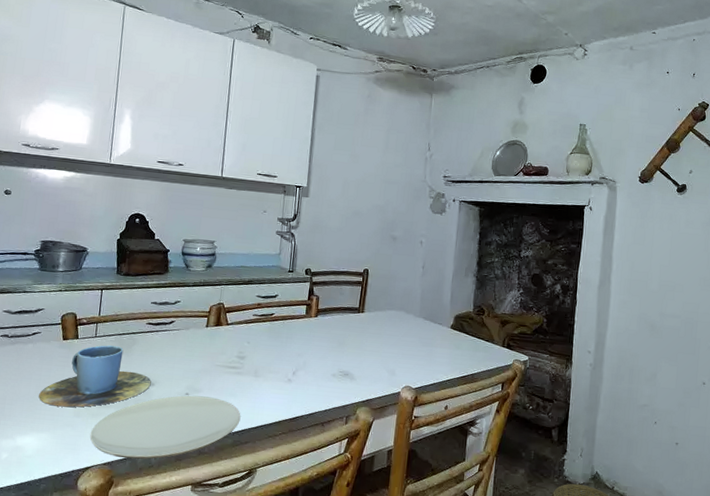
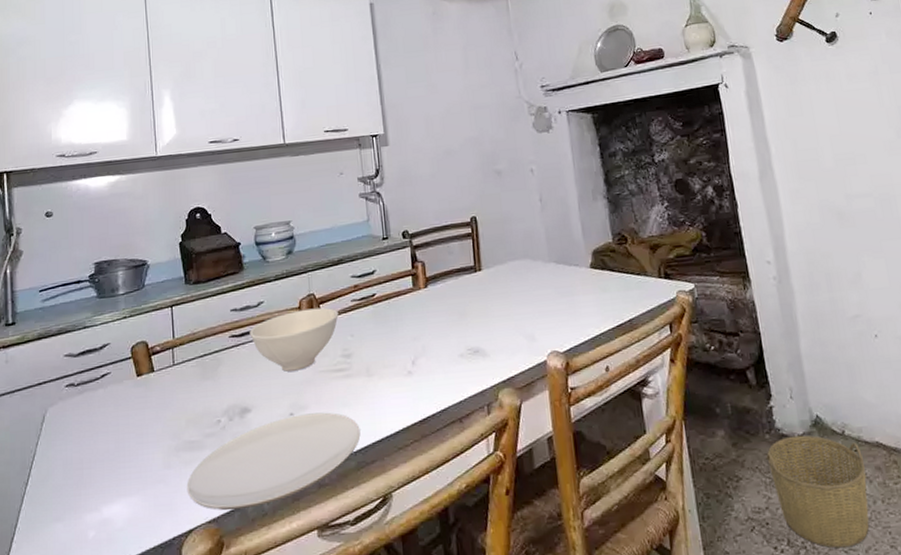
cup: present [39,345,151,408] -> none [120,371,247,461]
bowl: none [164,314,241,361] -> present [249,307,339,372]

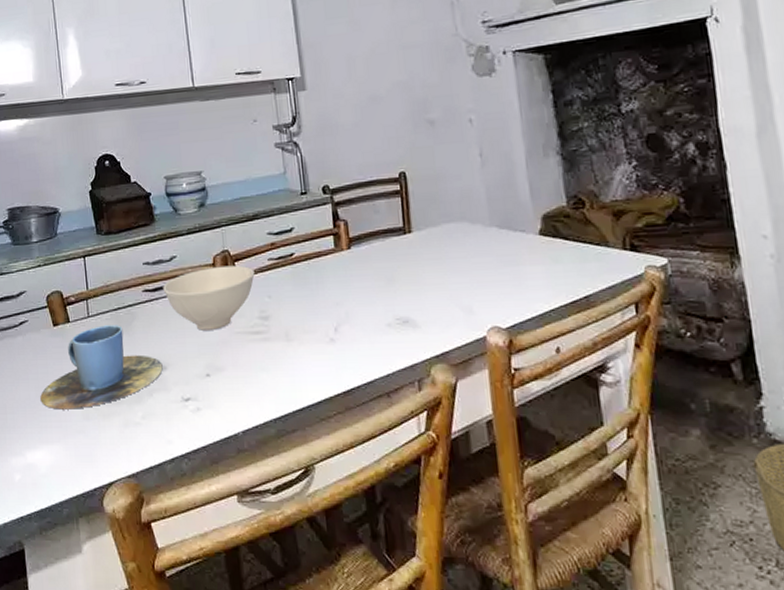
cup: none [120,371,247,461] -> present [40,325,163,410]
plate: present [186,412,361,511] -> none [105,375,280,467]

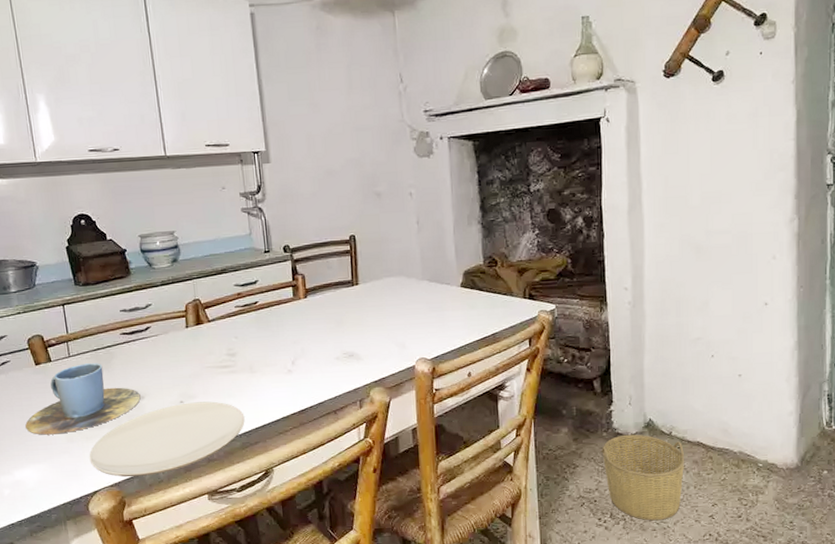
plate: none [105,375,280,467] -> present [89,401,245,477]
bowl: present [163,265,255,331] -> none [139,311,223,366]

